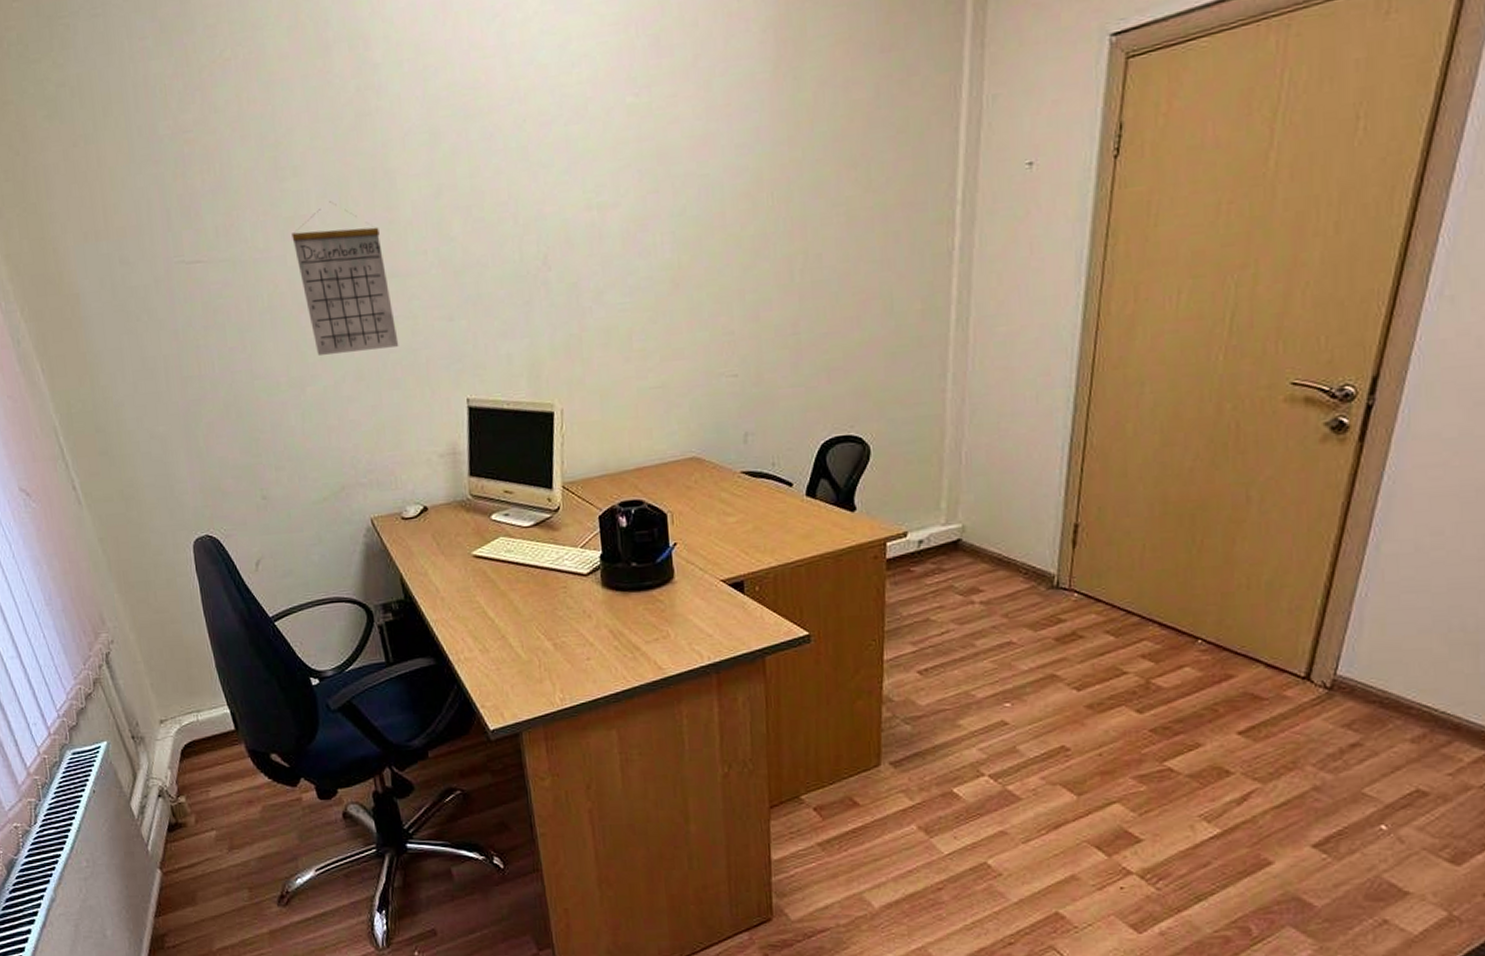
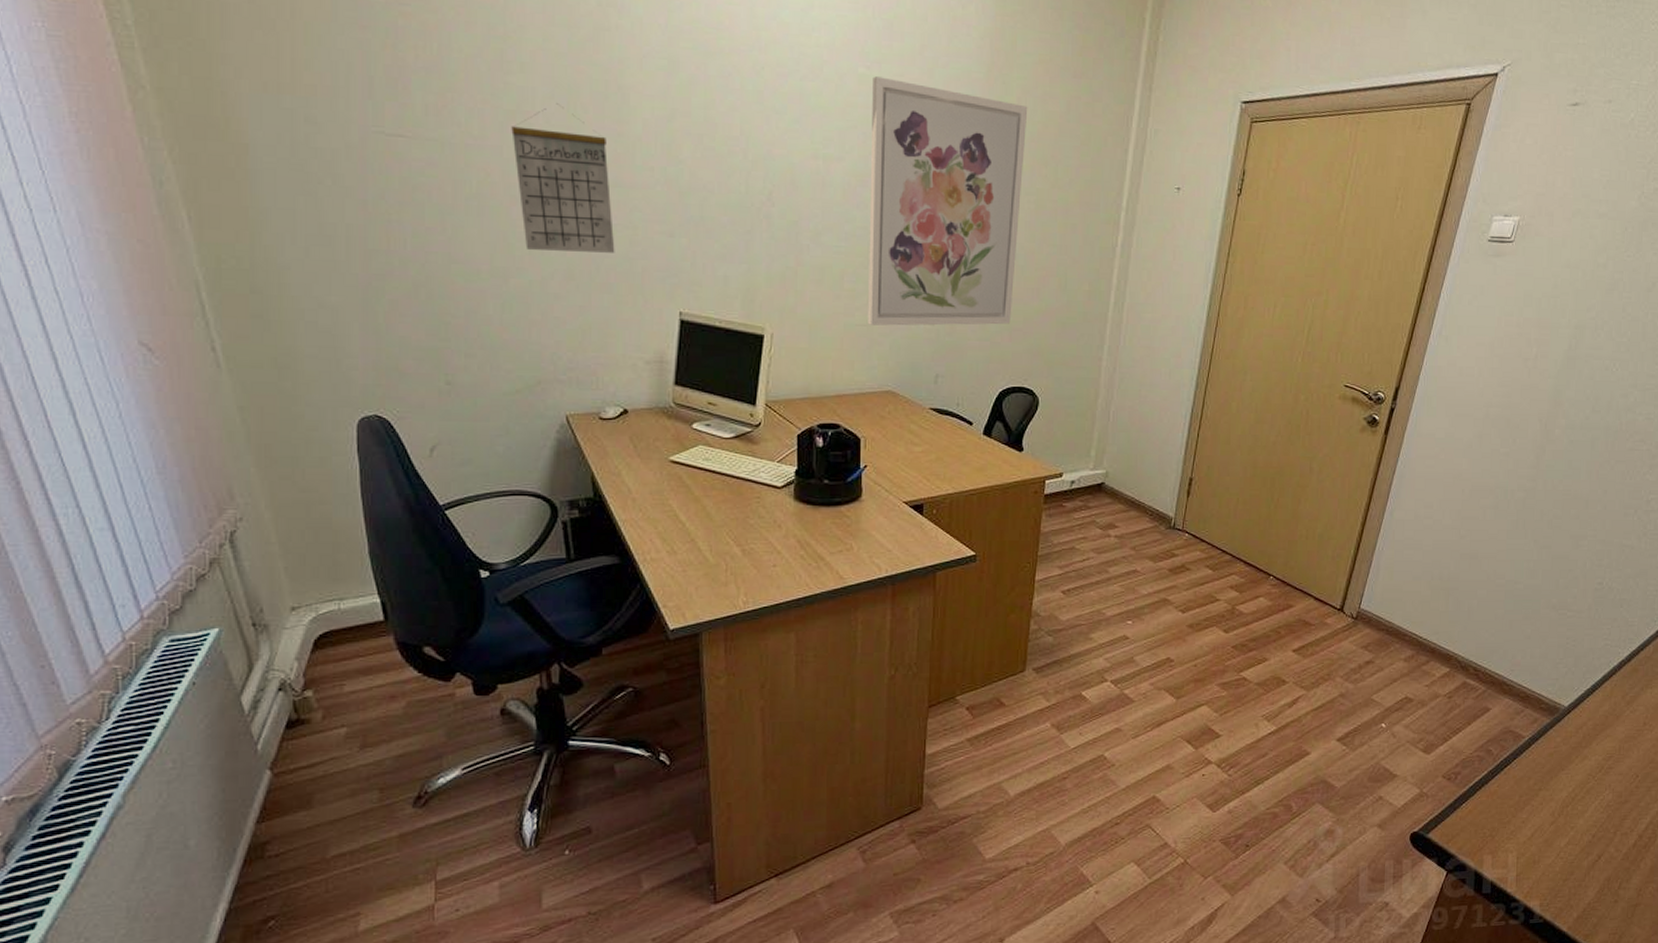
wall art: none [643,99,828,386] -> present [868,76,1028,326]

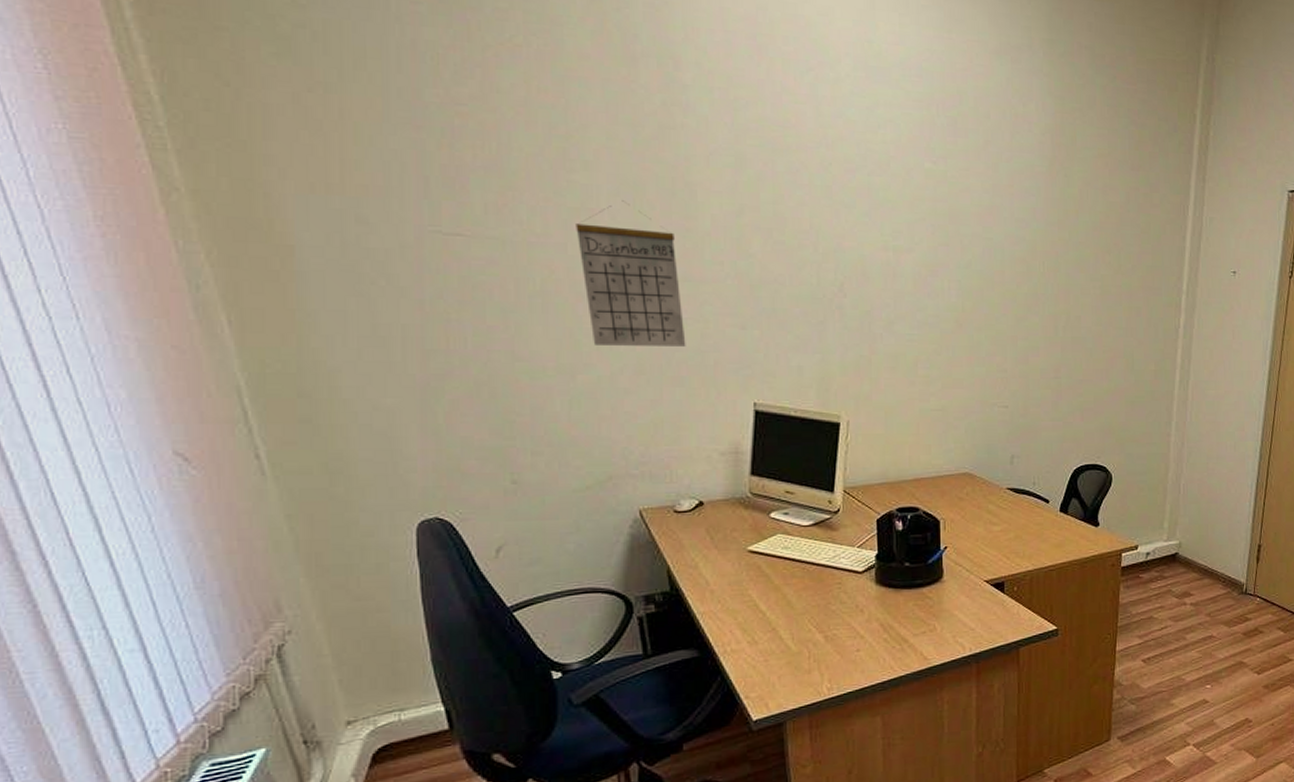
wall art: present [868,76,1028,326] -> none [939,171,1090,410]

